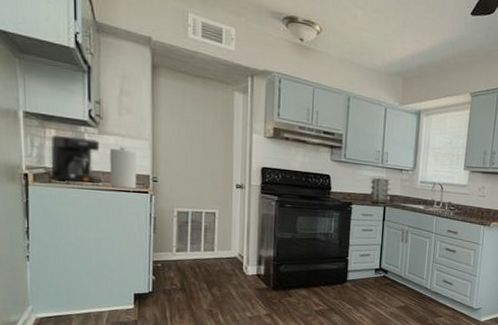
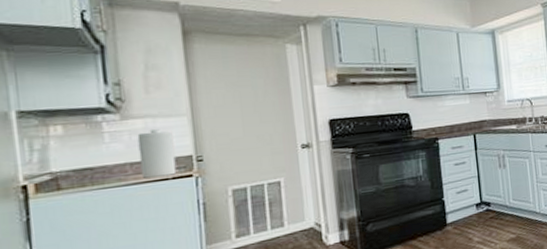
coffee maker: present [50,136,103,184] -> none [57,127,132,185]
spice rack: present [370,174,391,204] -> none [454,101,479,133]

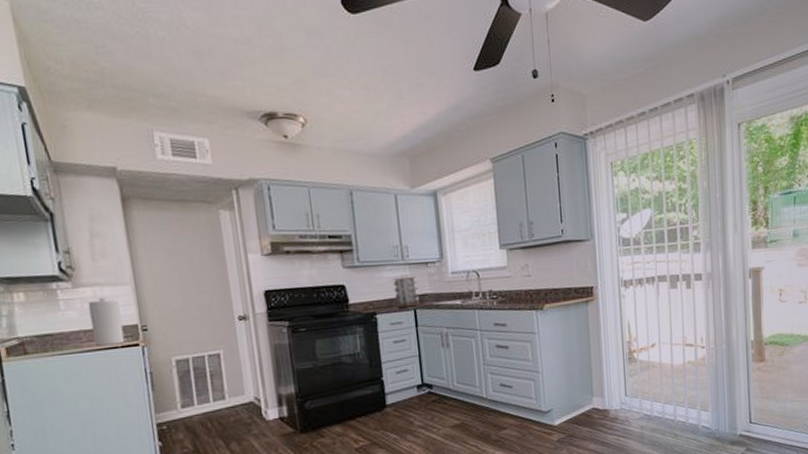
spice rack: none [454,101,479,133] -> present [393,272,419,308]

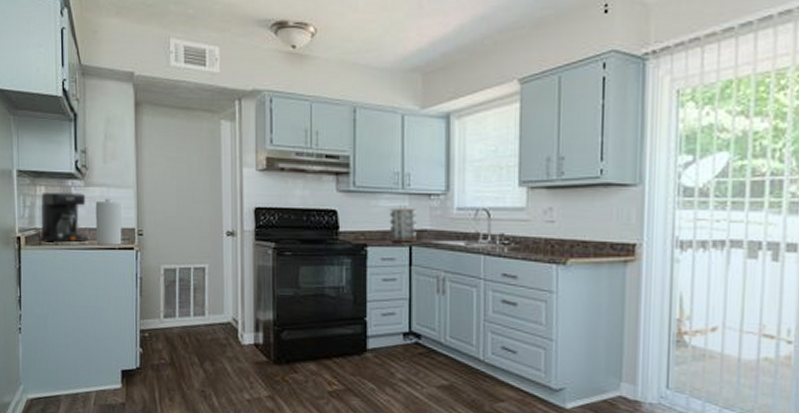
coffee maker: none [20,295,86,350] -> present [40,192,89,243]

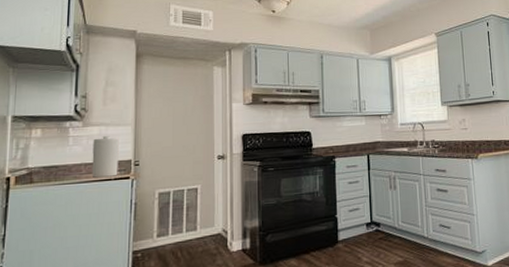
coffee maker: present [40,192,89,243] -> none [32,132,85,180]
spice rack: present [389,203,416,243] -> none [351,122,372,153]

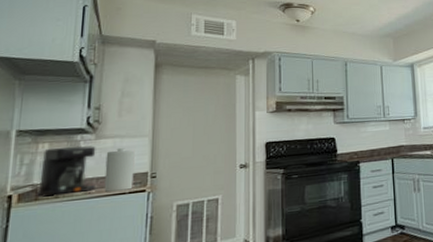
coffee maker: none [32,132,85,180] -> present [37,146,97,197]

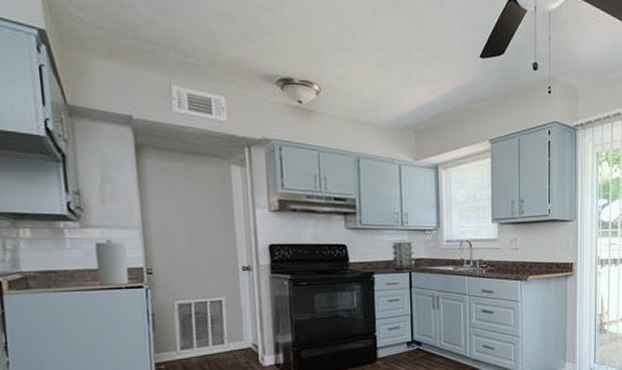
coffee maker: present [37,146,97,197] -> none [26,234,90,286]
spice rack: none [375,127,396,157] -> present [391,237,415,270]

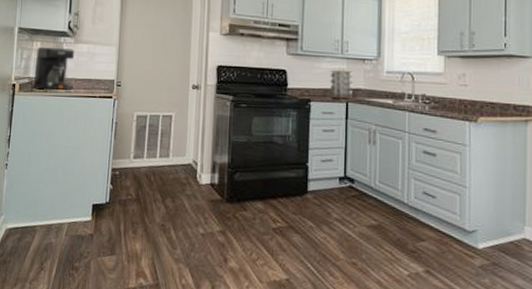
coffee maker: none [26,234,90,286] -> present [32,47,75,91]
paper towel holder: present [94,240,129,287] -> none [80,54,105,95]

